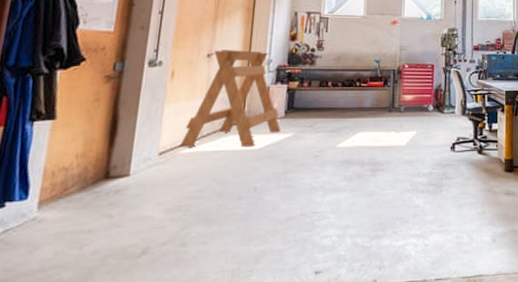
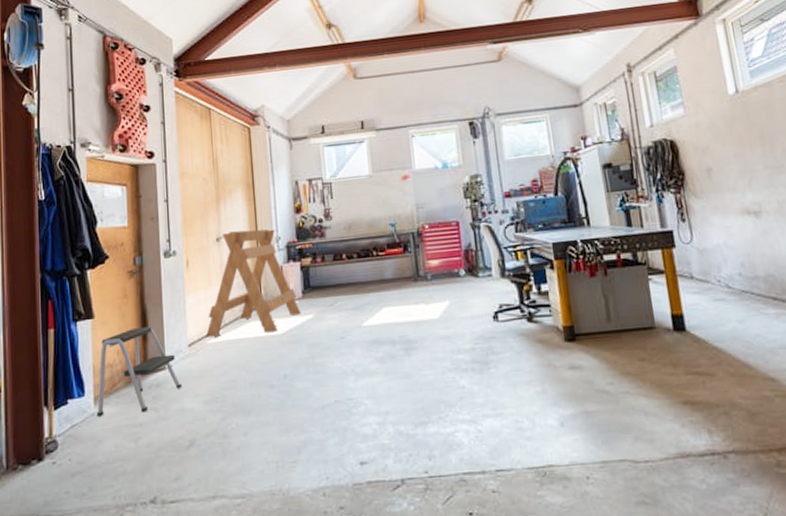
step stool: none [38,132,144,221] -> present [96,326,182,416]

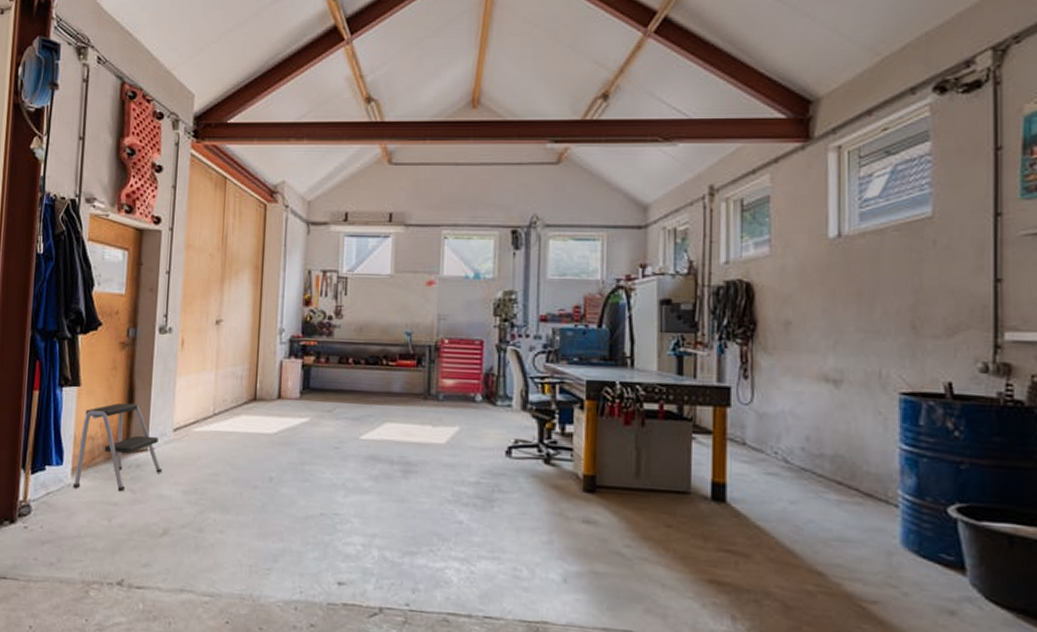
sawhorse: present [206,229,301,337] -> none [193,316,296,430]

